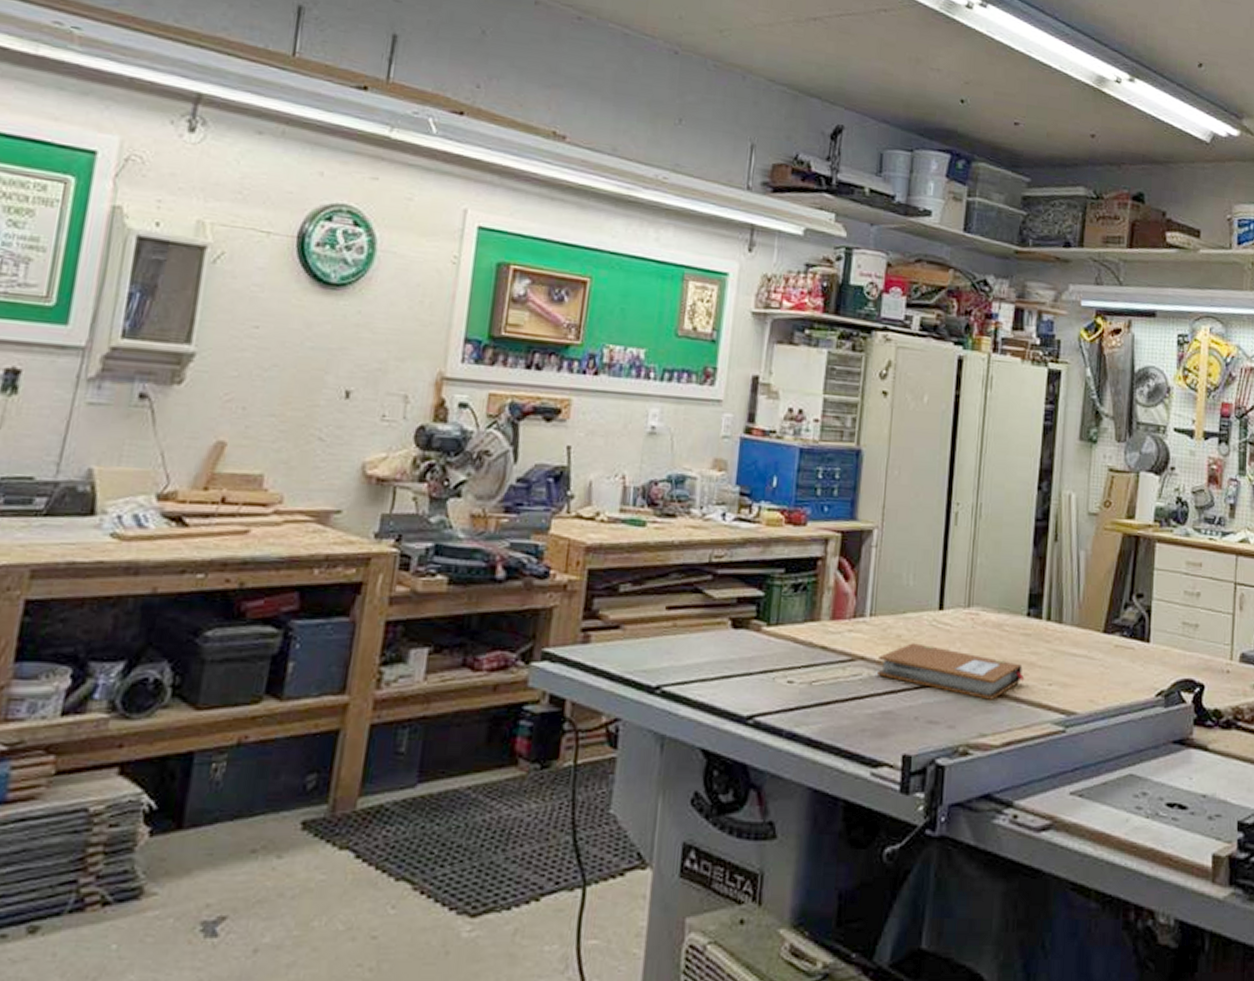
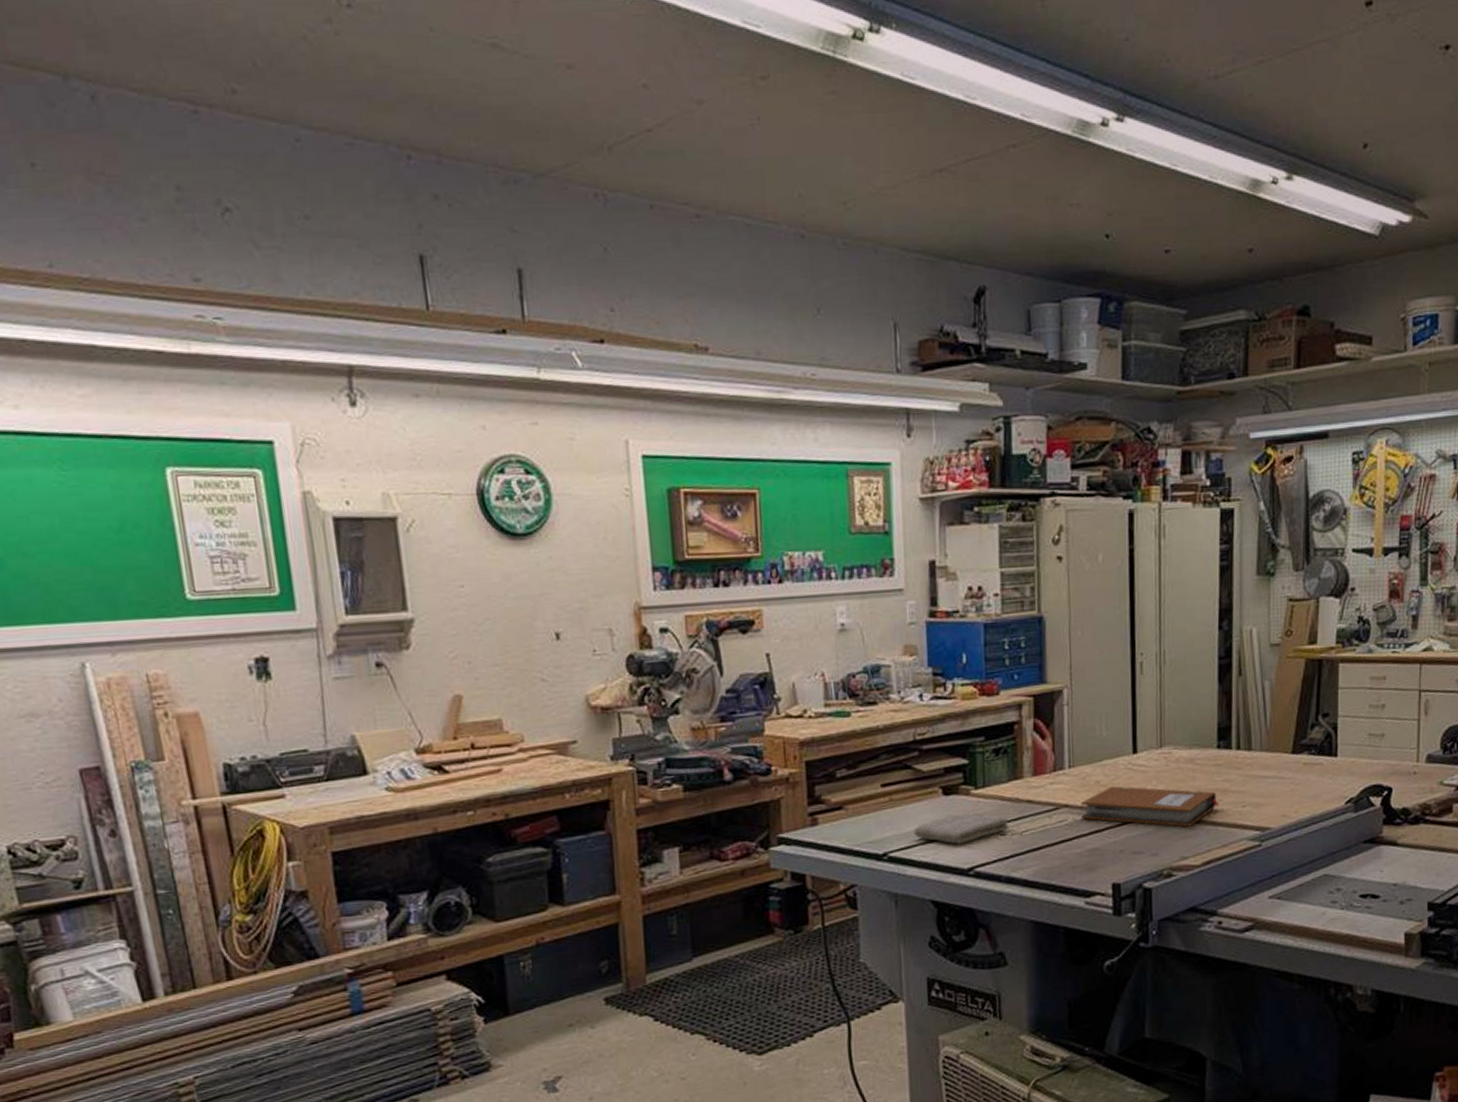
washcloth: none [694,651,799,686] -> present [914,812,1010,844]

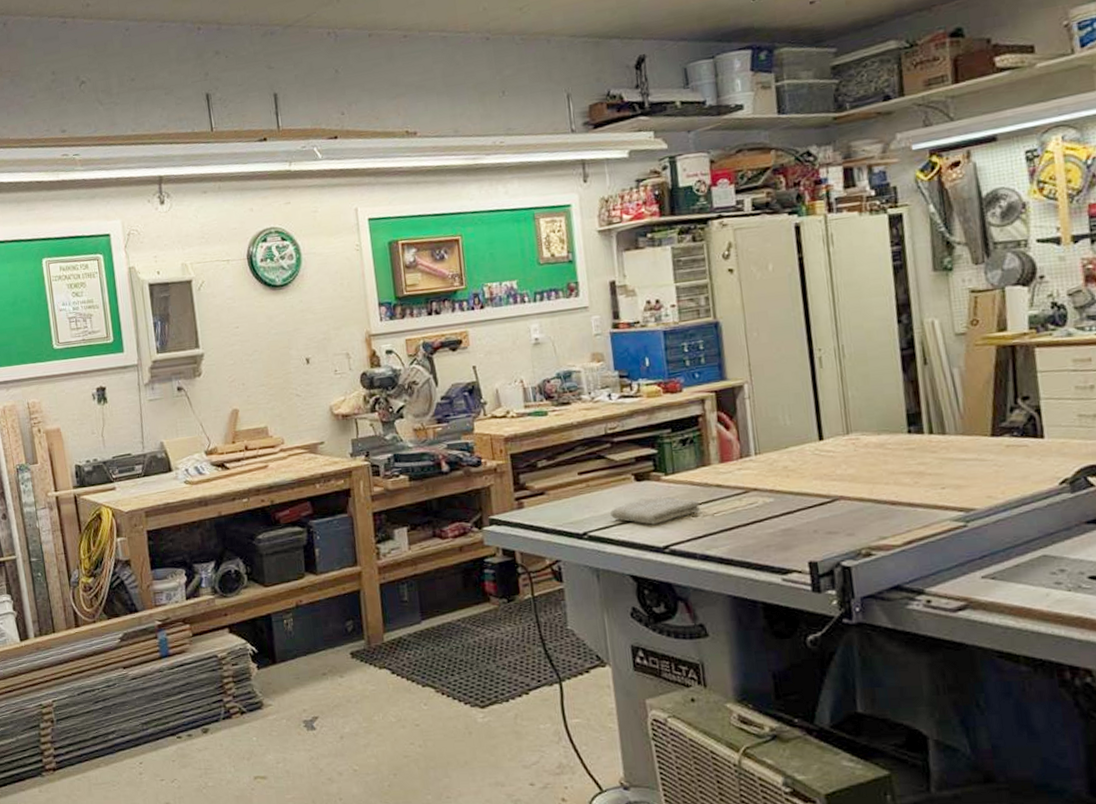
notebook: present [1080,786,1220,827] -> none [770,470,916,509]

